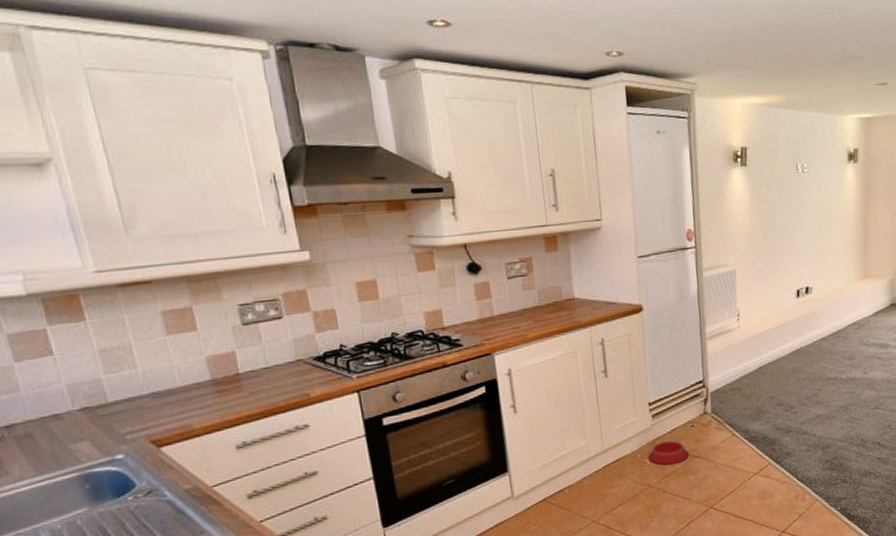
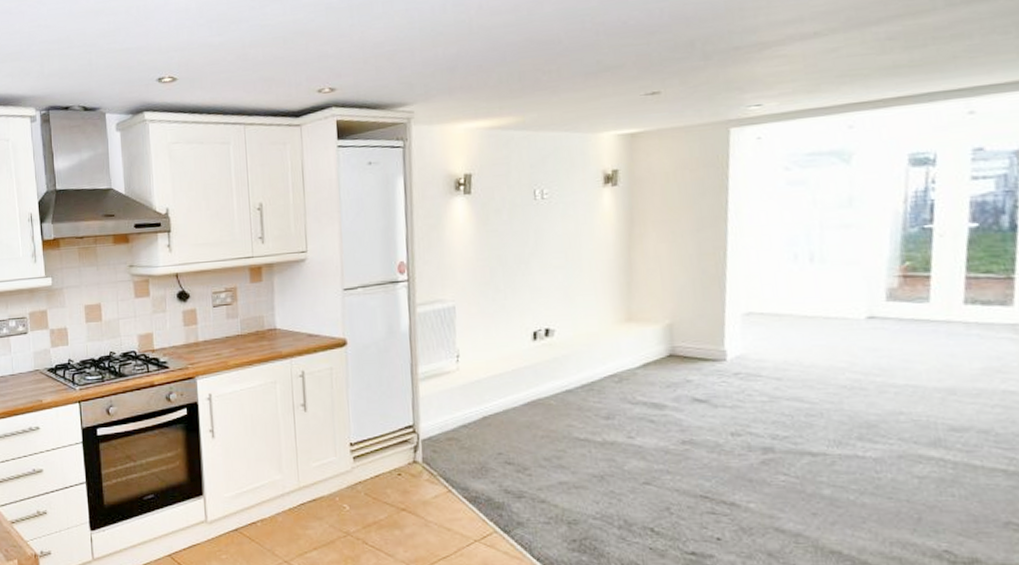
pet bowl: present [648,440,689,466] -> none [347,487,394,514]

